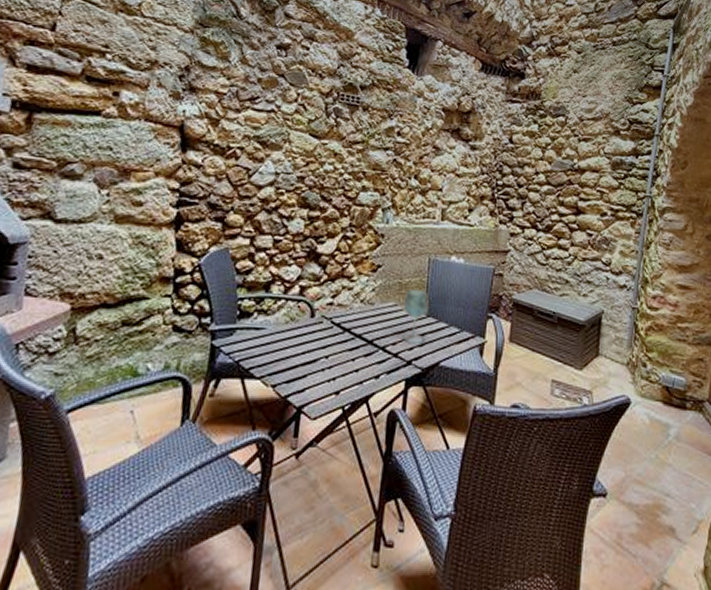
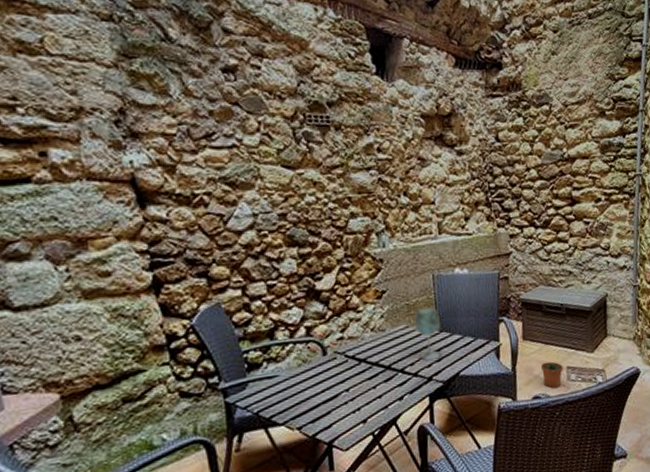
planter: none [524,370,548,400] -> present [541,361,563,388]

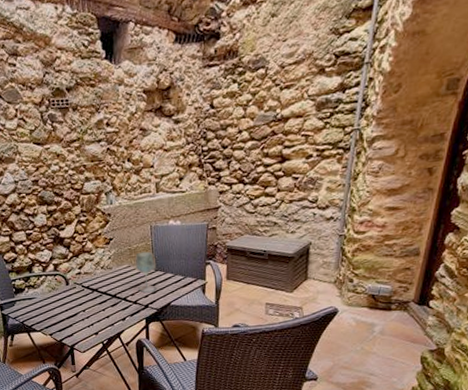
planter: present [541,361,563,388] -> none [242,298,262,320]

